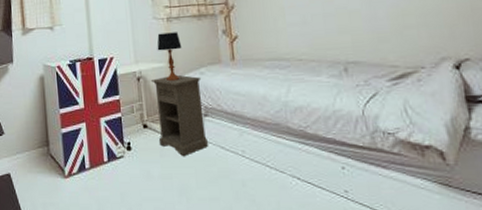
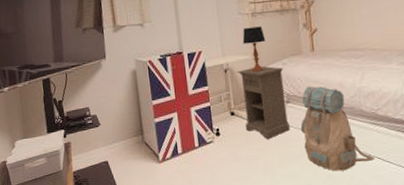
backpack: none [219,98,304,196] -> present [300,86,375,171]

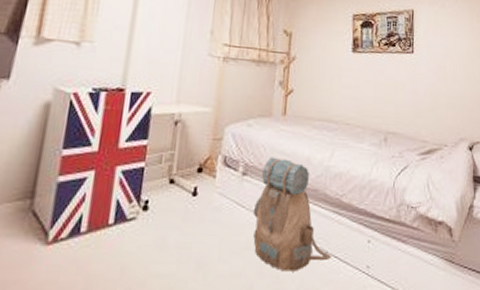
nightstand: present [237,66,290,139] -> none [184,124,248,221]
table lamp: present [242,26,266,73] -> none [205,73,234,131]

